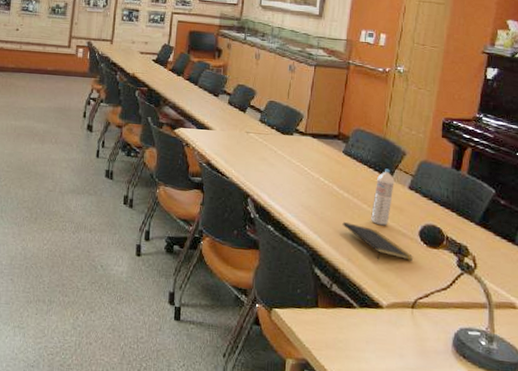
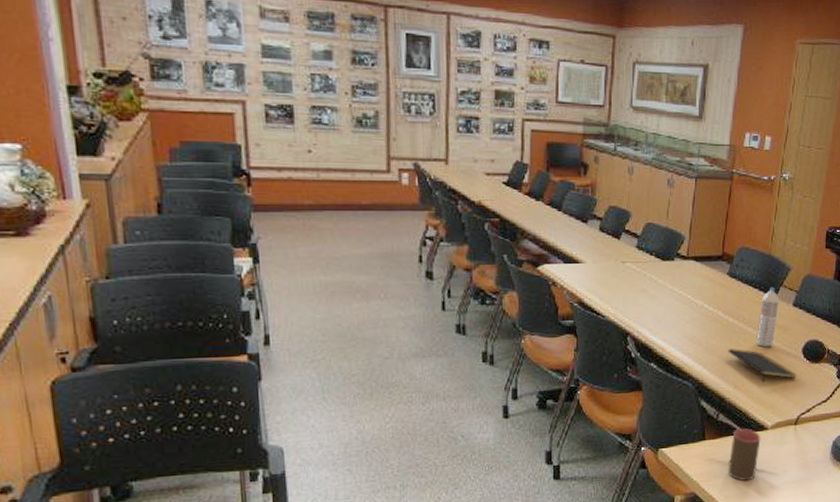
cup: none [340,302,376,359] -> present [728,428,761,481]

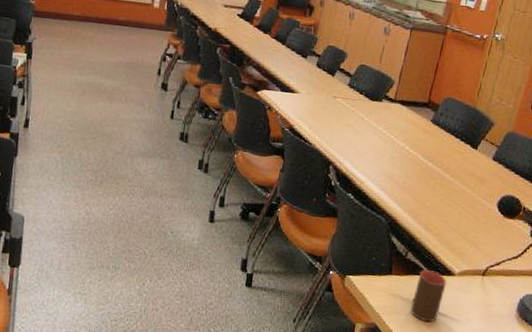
notepad: present [728,349,797,383] -> none [423,191,490,230]
water bottle: present [756,287,779,348] -> none [452,139,480,196]

